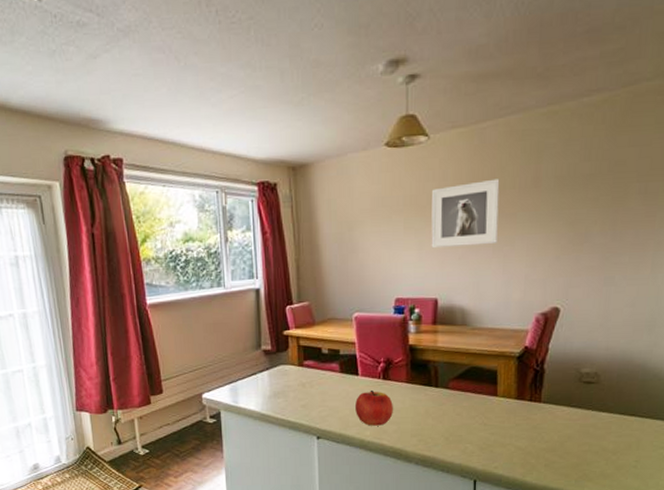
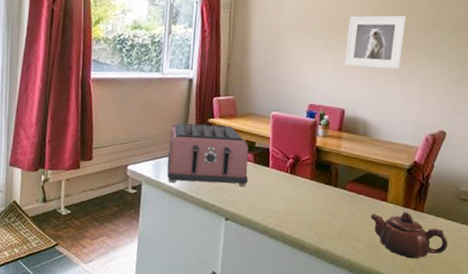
toaster: none [242,336,336,407] -> present [167,123,249,187]
apple: present [355,391,393,426] -> none [262,182,296,215]
teapot: none [480,404,572,455] -> present [370,211,448,259]

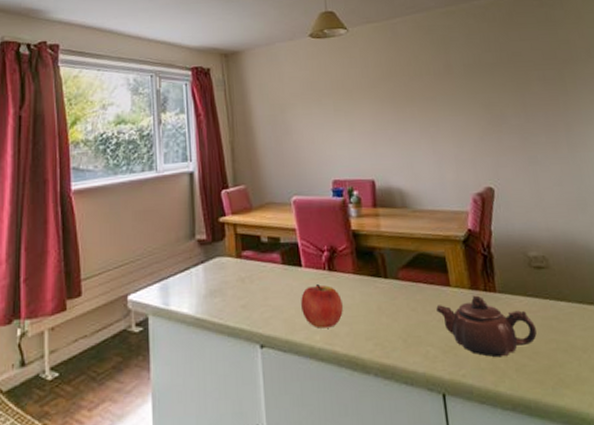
toaster: present [167,123,249,187] -> none [175,223,279,310]
apple: none [262,182,296,215] -> present [301,284,343,329]
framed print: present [344,15,407,69] -> none [356,66,423,130]

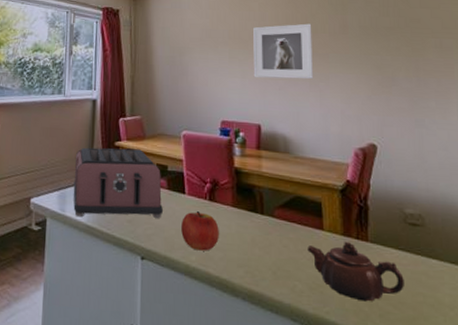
toaster: none [175,223,279,310] -> present [73,147,163,218]
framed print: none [356,66,423,130] -> present [253,23,313,79]

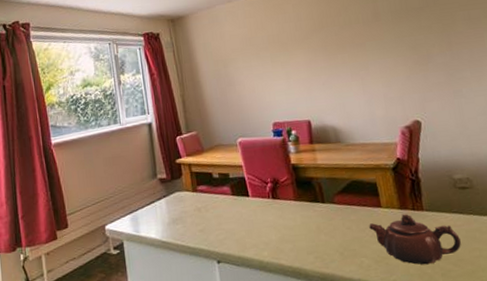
toaster: present [73,147,163,218] -> none [140,162,231,235]
apple: present [181,211,219,251] -> none [250,211,287,246]
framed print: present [253,23,313,79] -> none [290,16,353,77]

